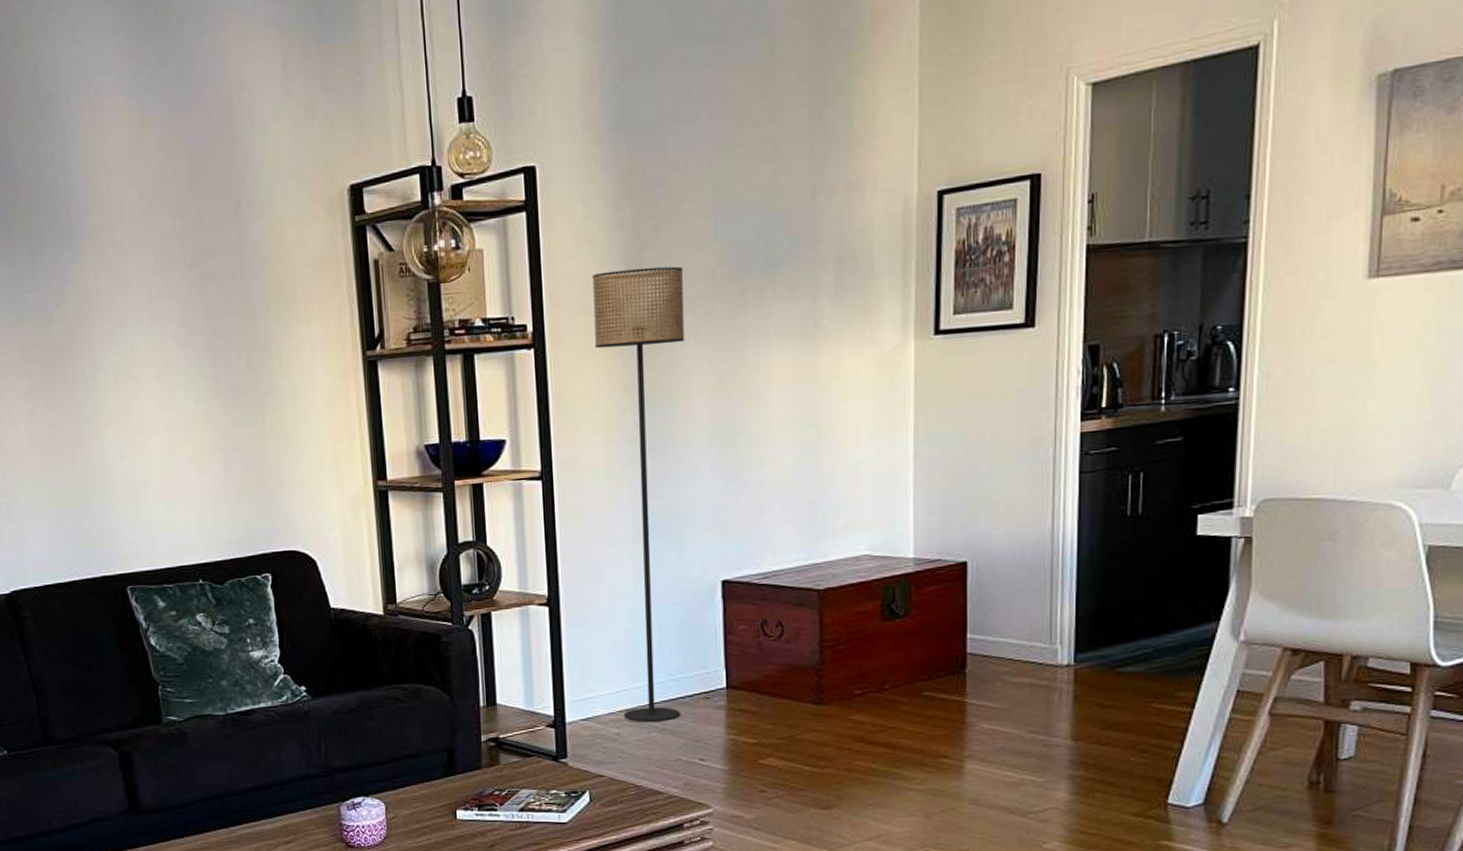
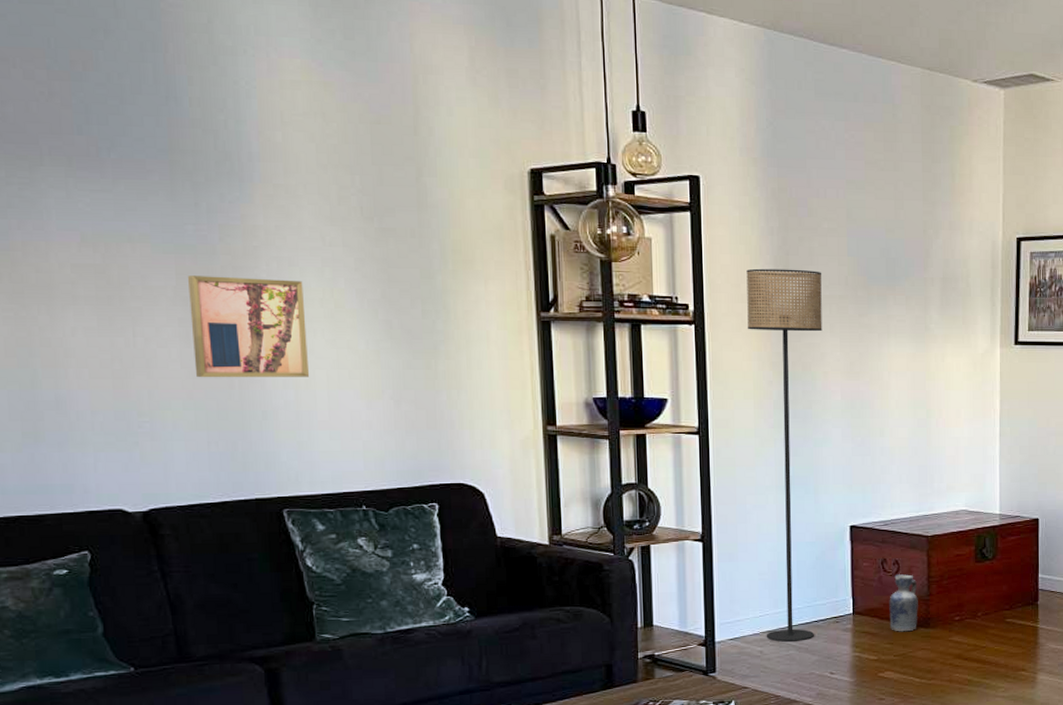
wall art: none [30,341,143,454] -> present [187,276,309,378]
ceramic jug: none [771,637,808,710] -> present [889,573,918,632]

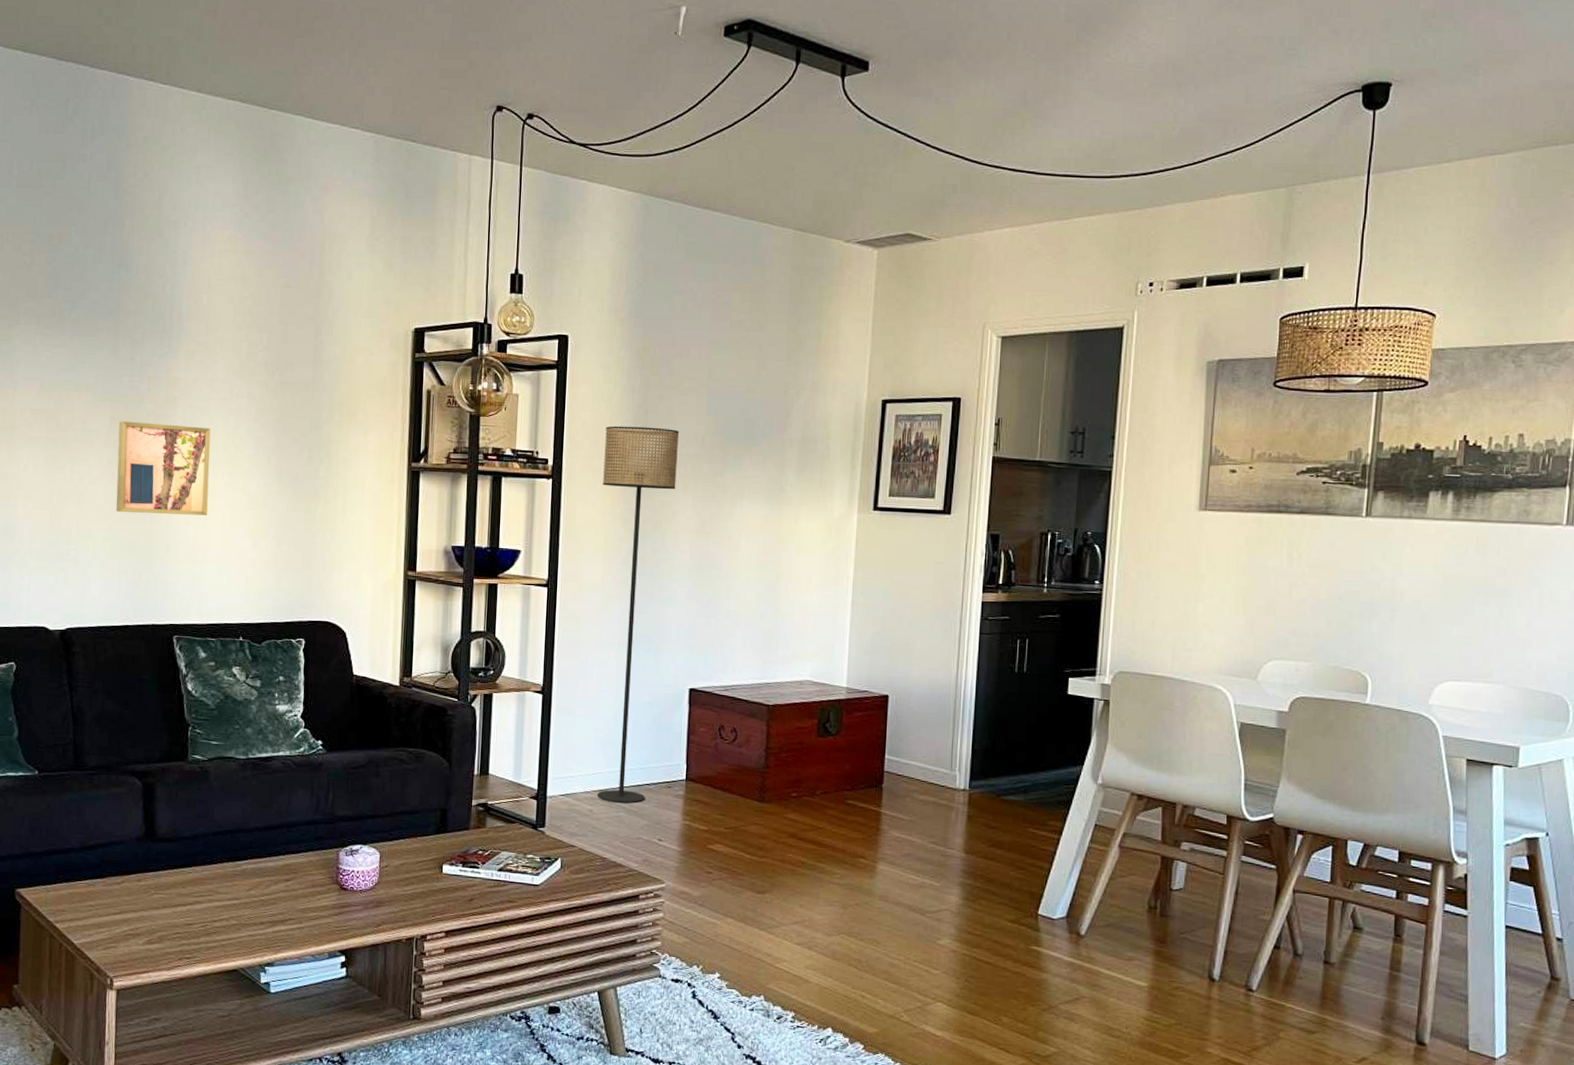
ceramic jug: present [889,573,918,632] -> none [722,742,754,804]

